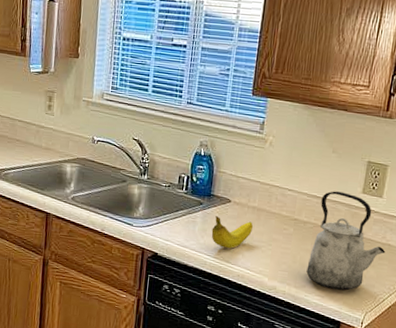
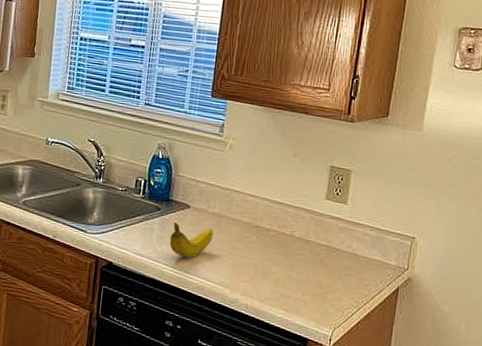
kettle: present [306,191,386,291] -> none [270,196,352,304]

